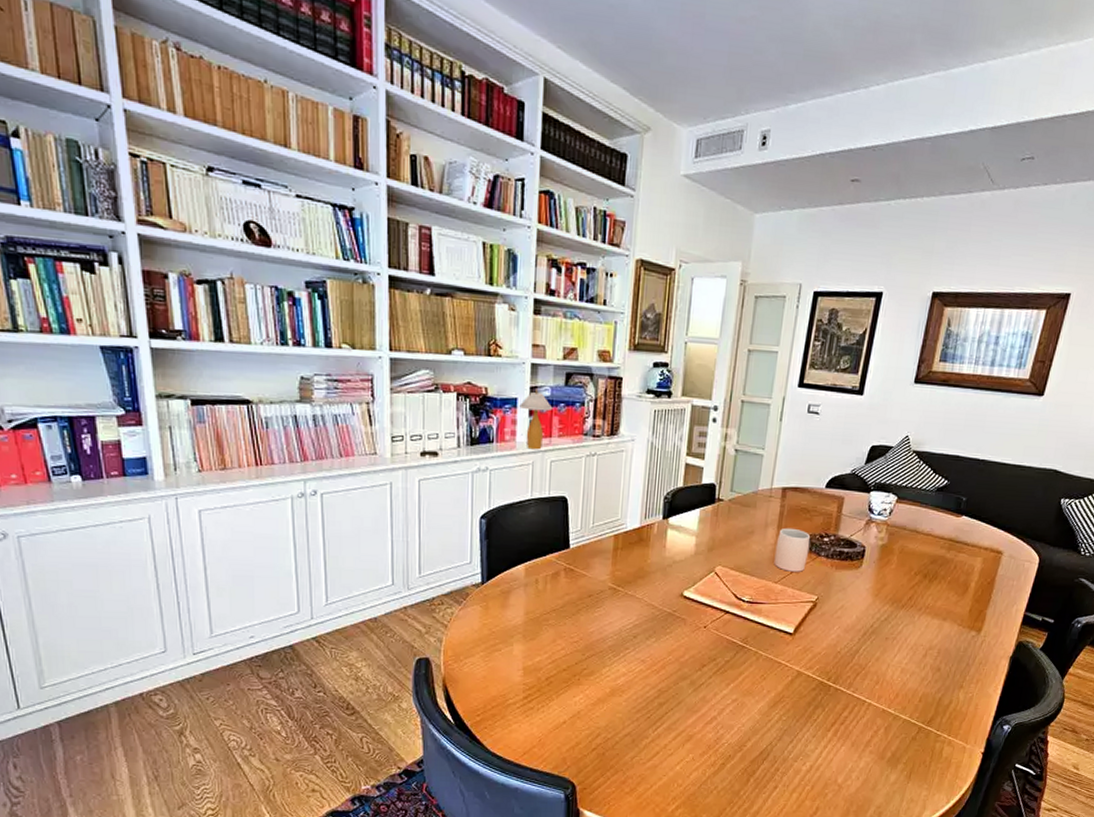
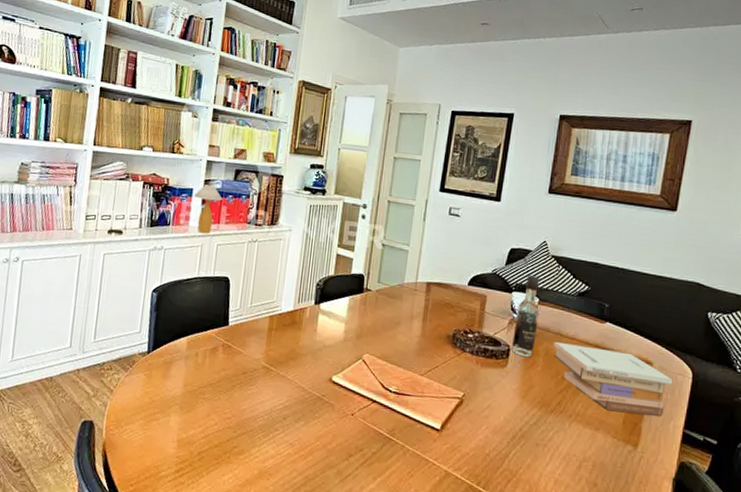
mug: present [774,527,811,572] -> none [420,321,455,367]
bottle: none [866,473,899,557] -> present [510,275,539,358]
books: none [908,539,1021,602] -> present [553,342,673,416]

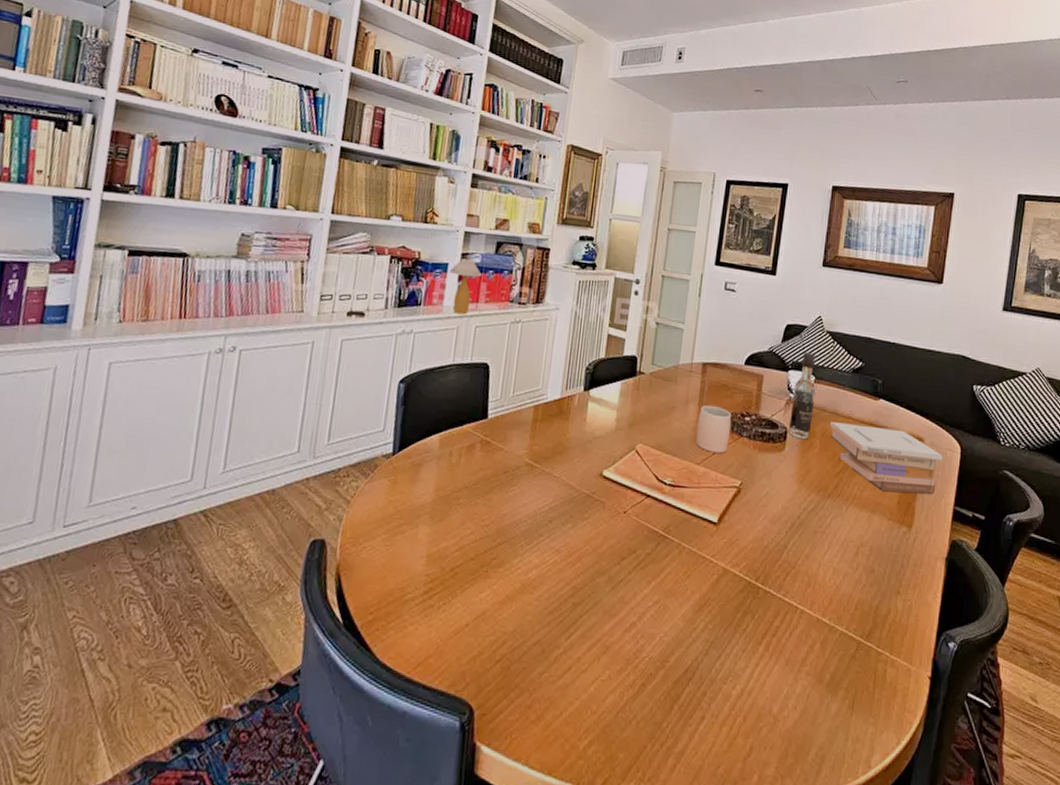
mug: none [420,321,455,367] -> present [696,404,732,453]

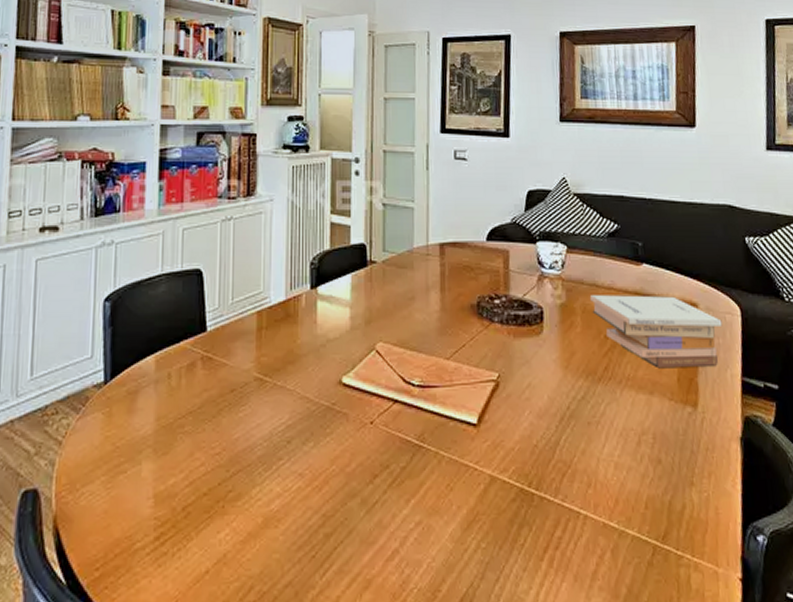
table lamp: present [449,255,482,315] -> none [148,150,184,218]
mug: present [696,404,732,453] -> none [441,290,481,344]
bottle: present [788,352,815,440] -> none [544,220,570,319]

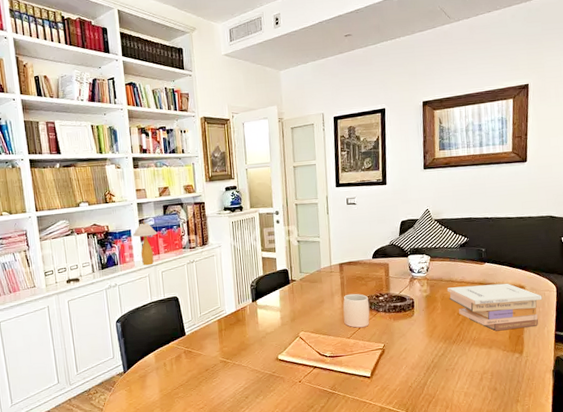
table lamp: none [148,150,184,218] -> present [133,220,158,266]
mug: none [441,290,481,344] -> present [342,293,370,328]

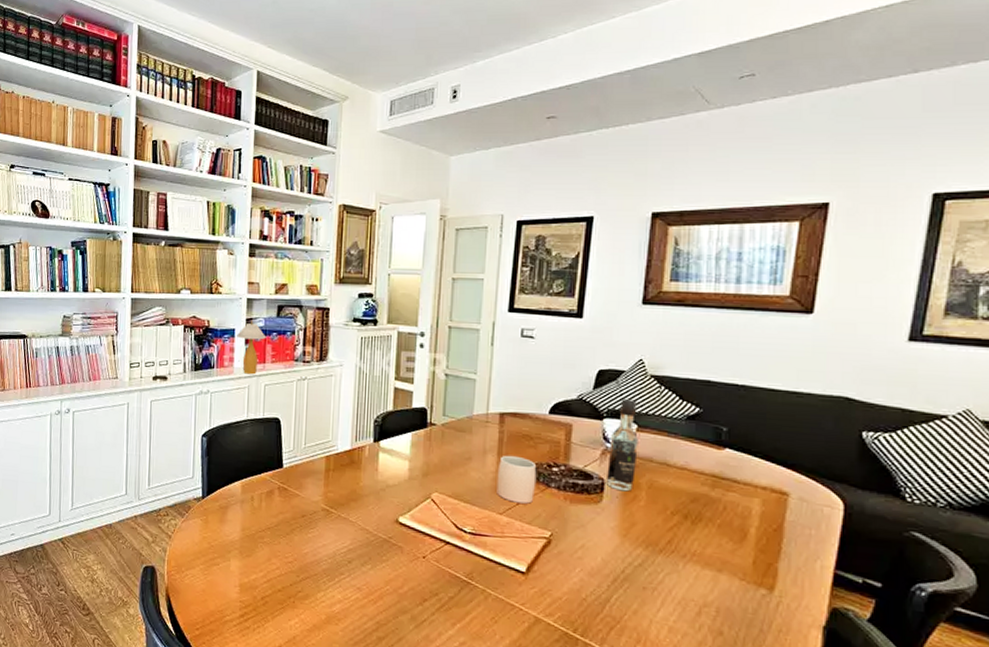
bottle: none [414,239,433,306] -> present [605,399,638,492]
books: present [446,283,543,331] -> none [658,473,818,555]

